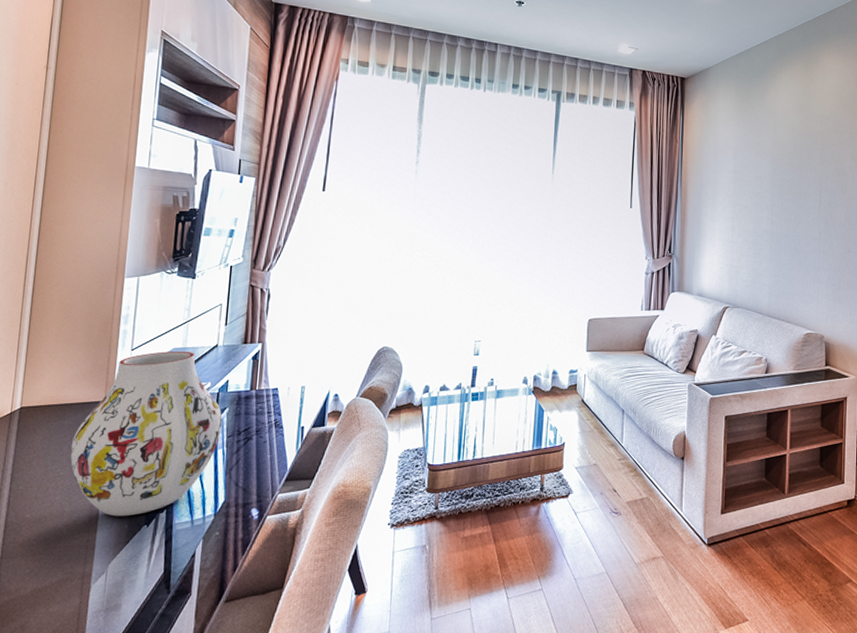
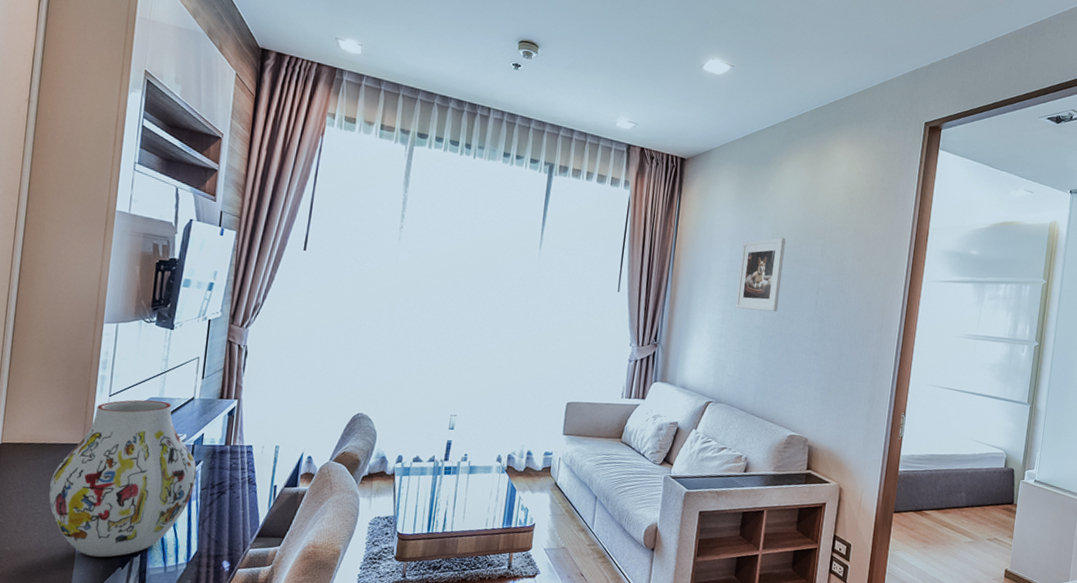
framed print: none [743,145,786,216] -> present [735,237,786,312]

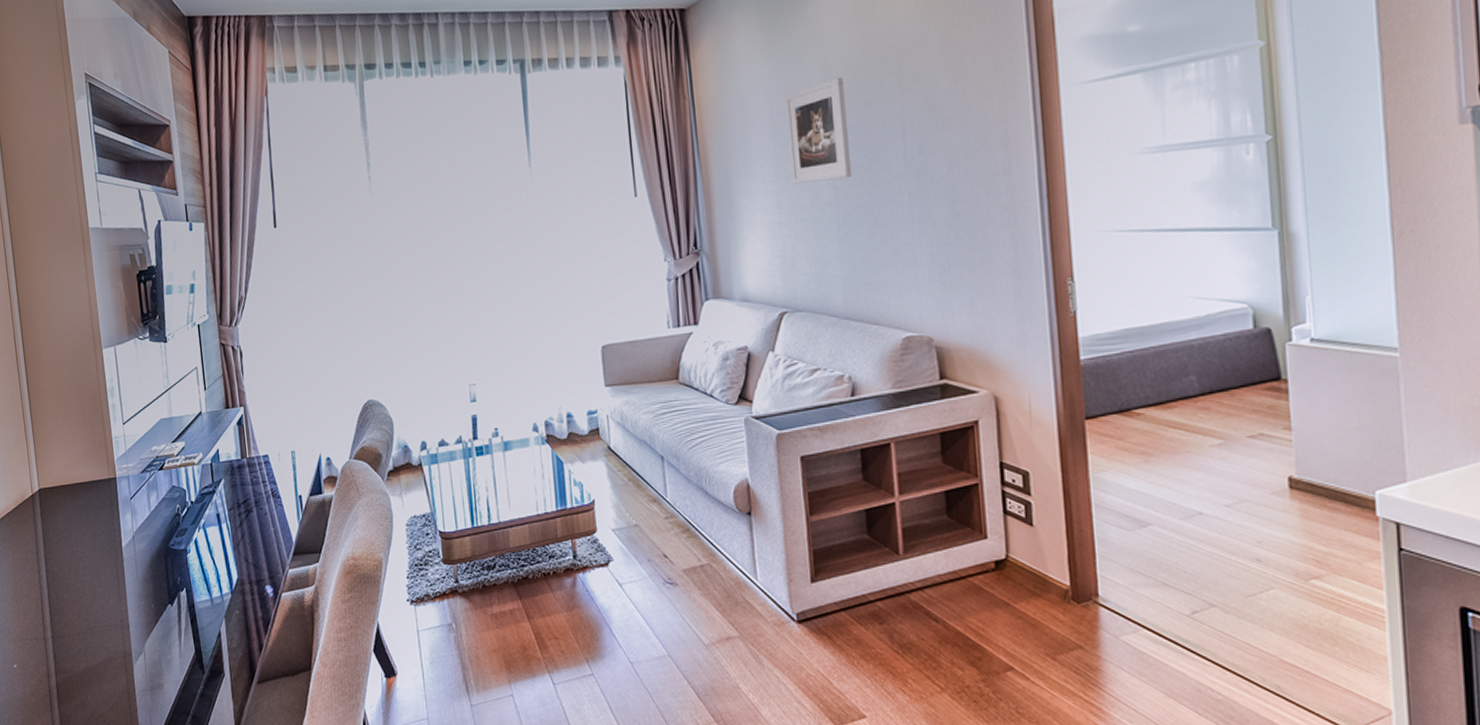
vase: present [48,399,197,558] -> none [89,421,222,596]

